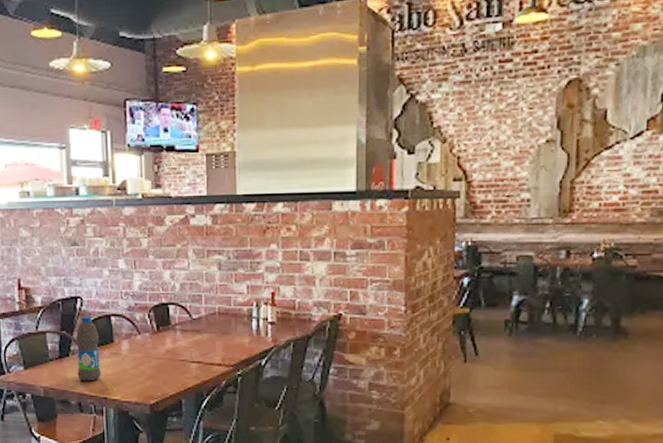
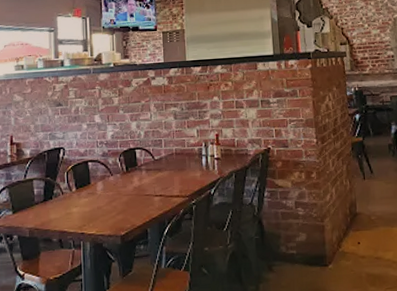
water bottle: present [75,316,102,382] -> none [58,163,80,220]

